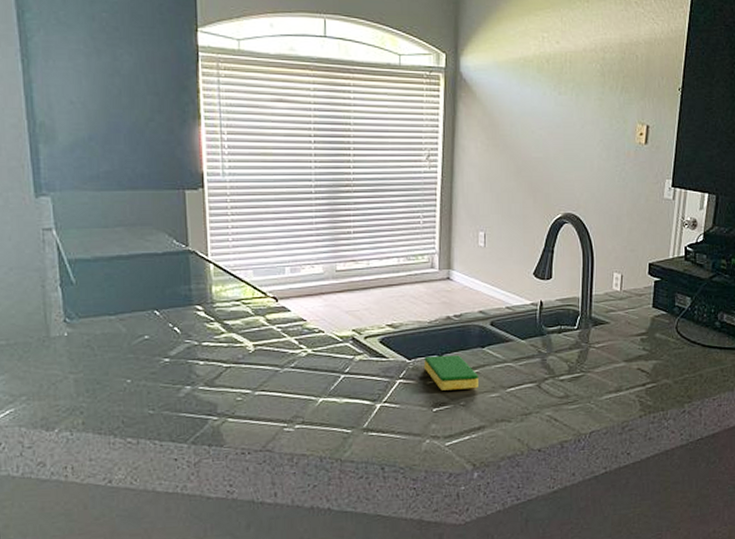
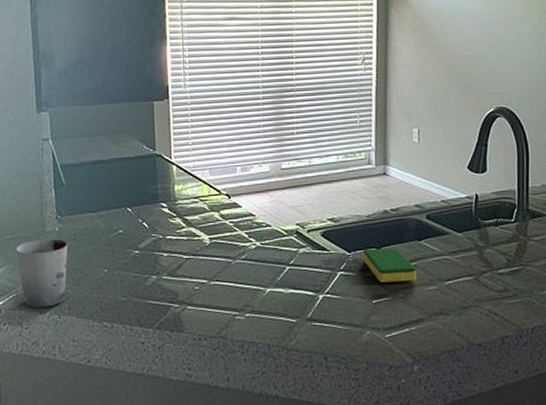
cup: none [12,346,81,424] -> present [16,239,68,307]

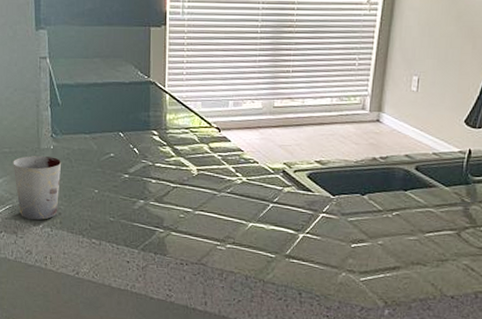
dish sponge: present [363,248,416,283] -> none [347,194,398,230]

